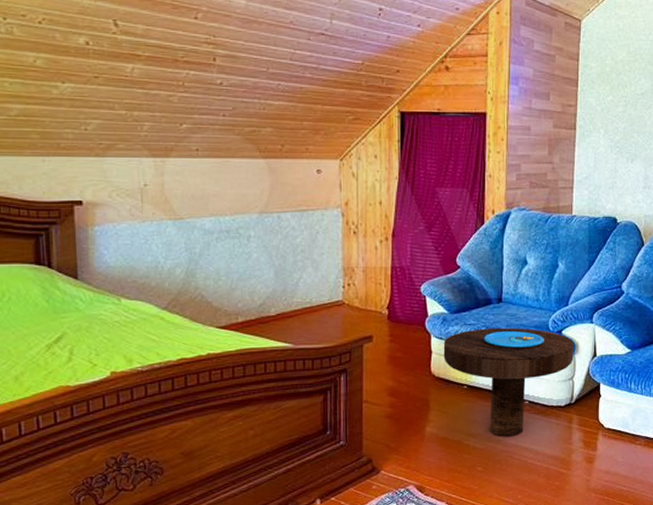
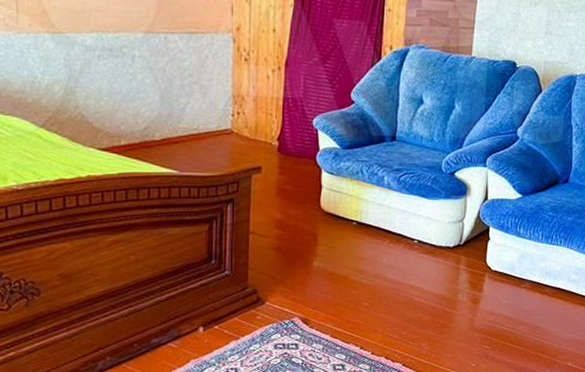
side table: present [443,328,575,437] -> none [333,166,467,274]

